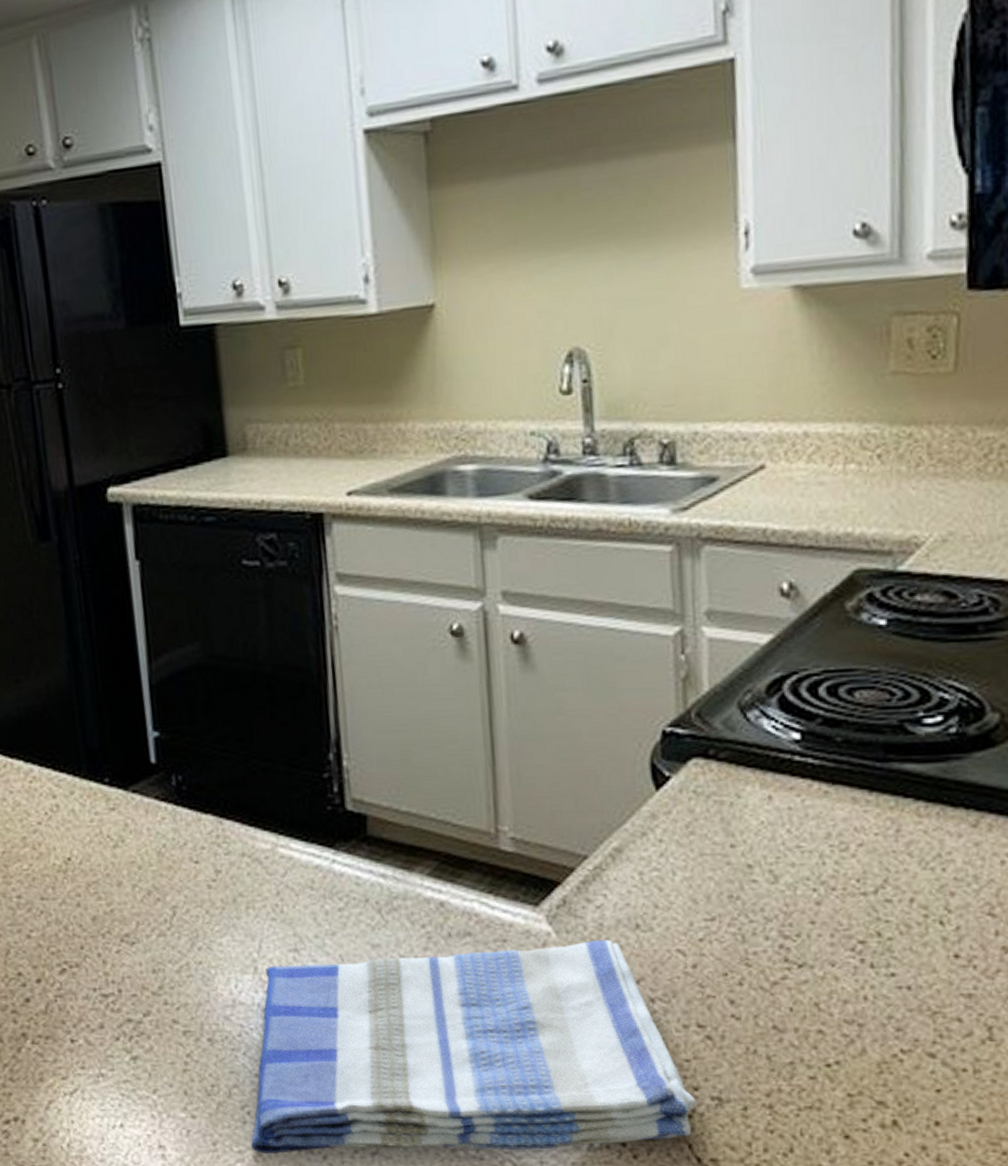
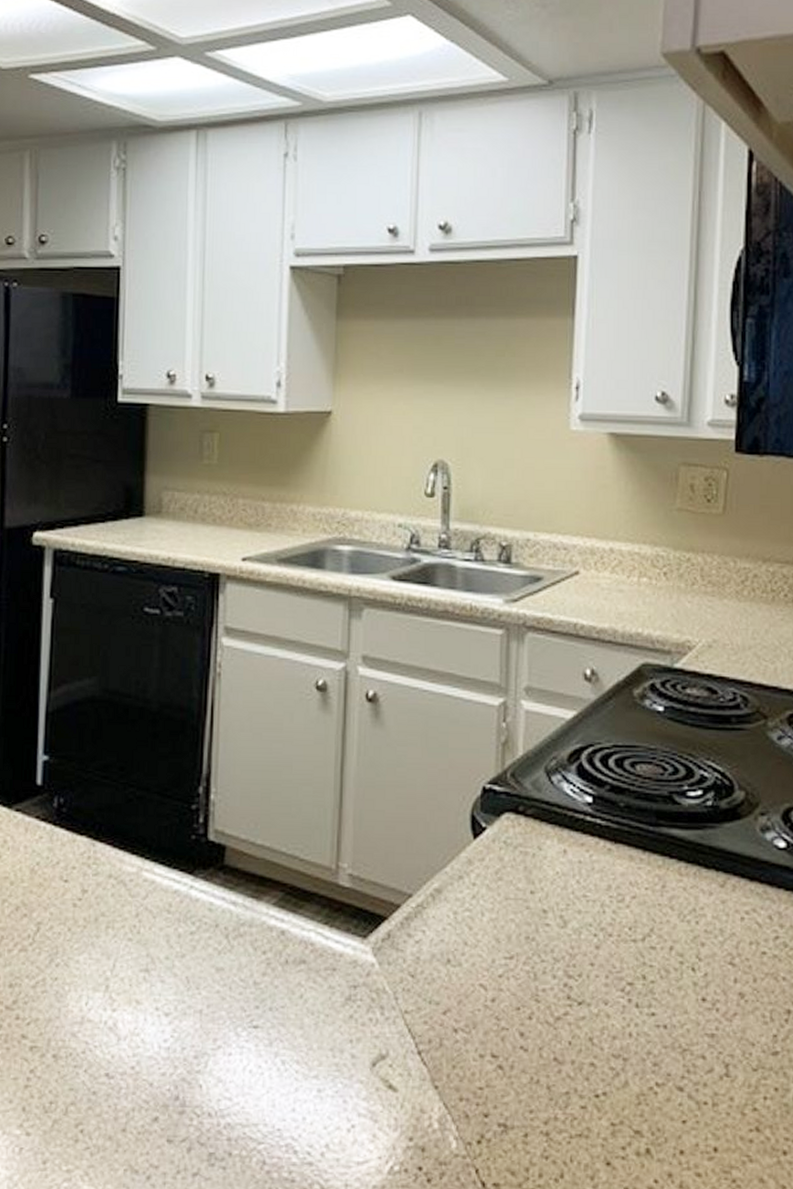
dish towel: present [251,939,697,1154] -> none [80,972,485,1173]

